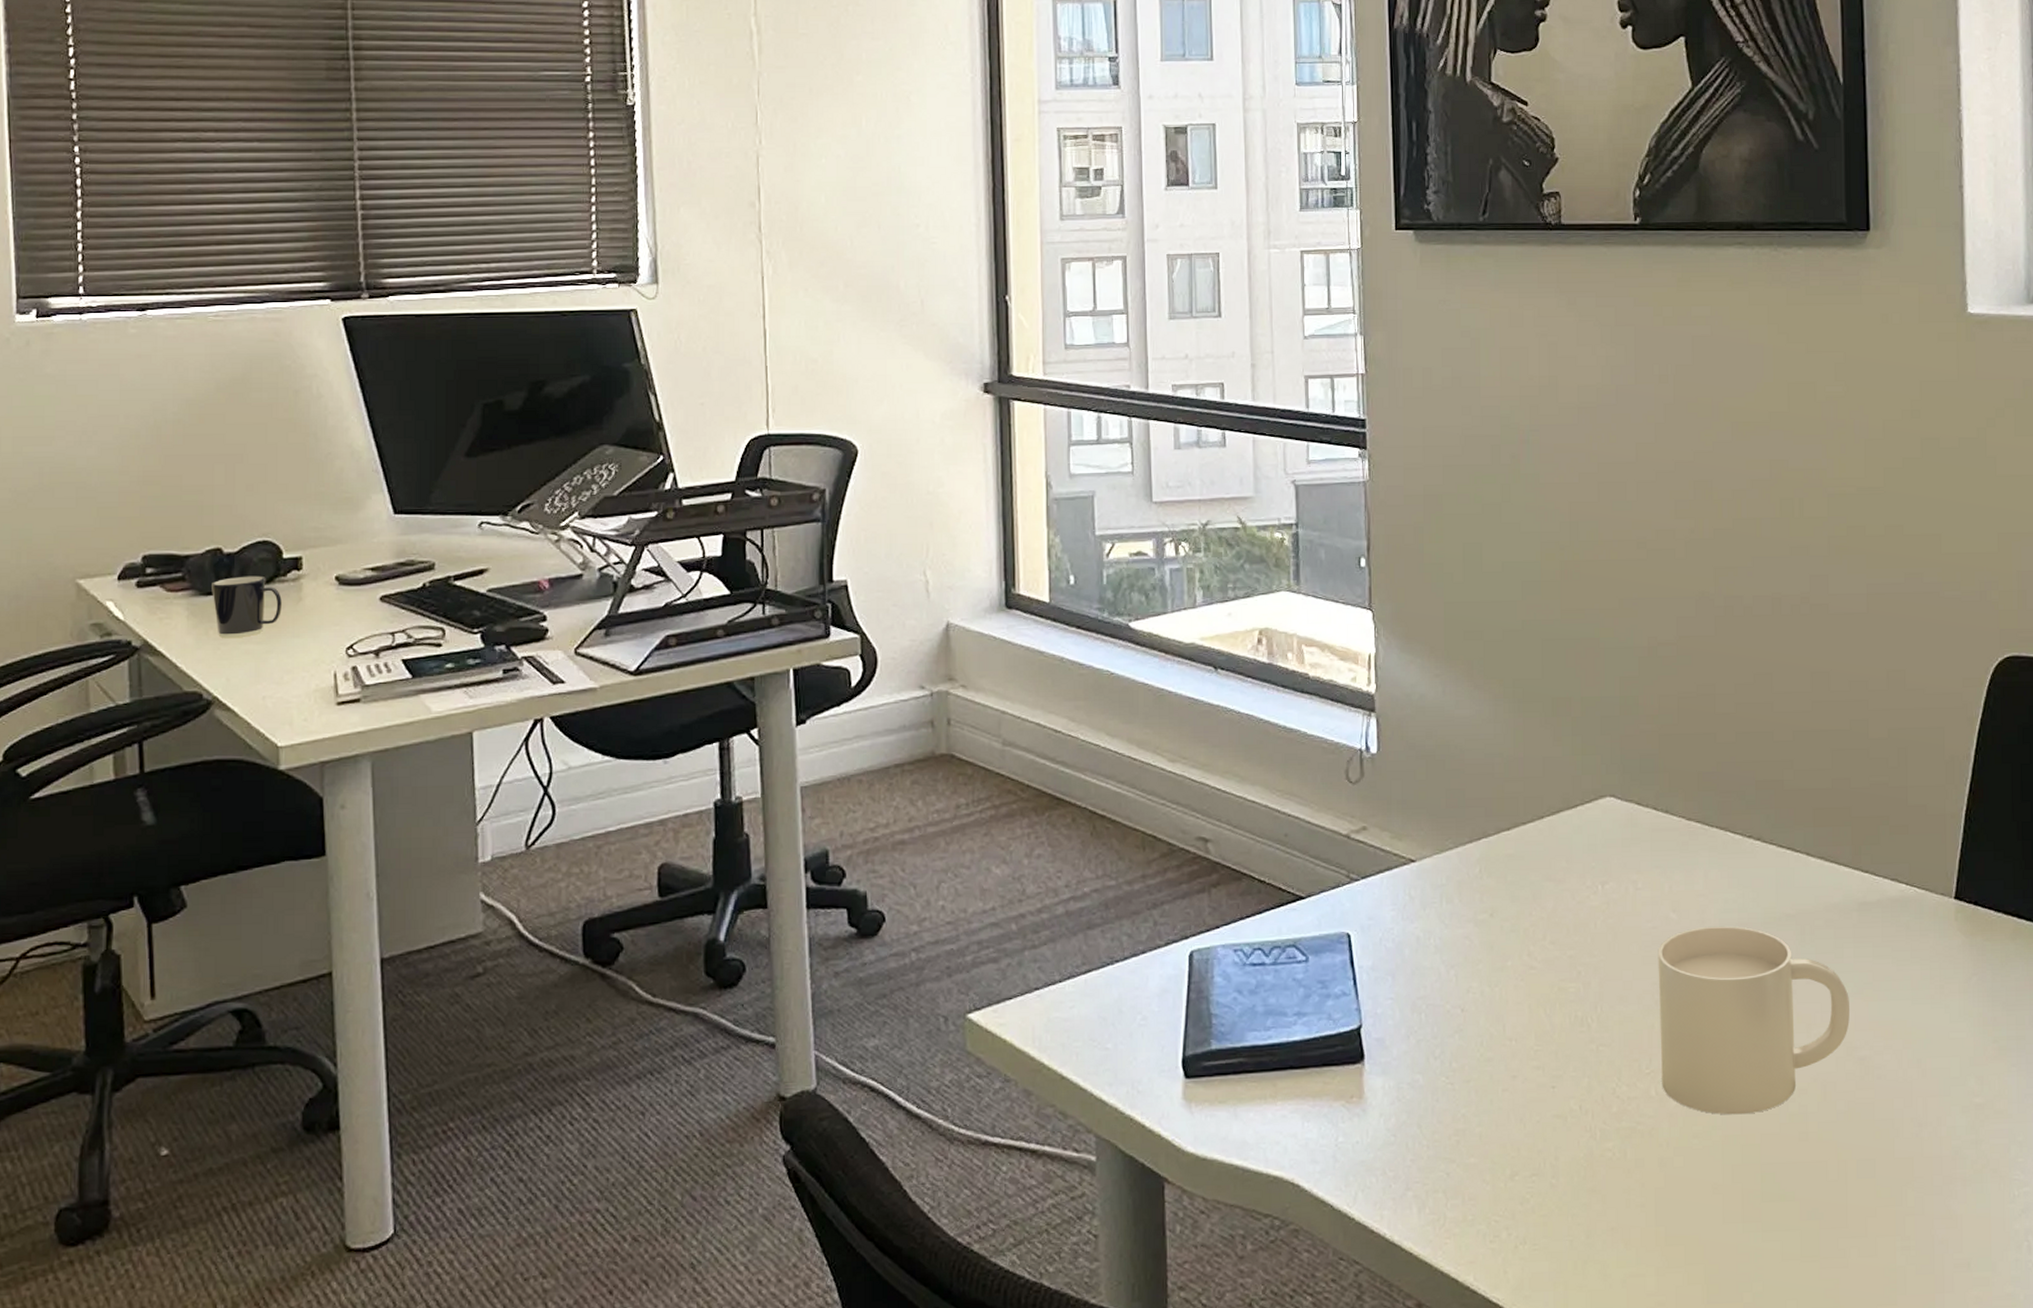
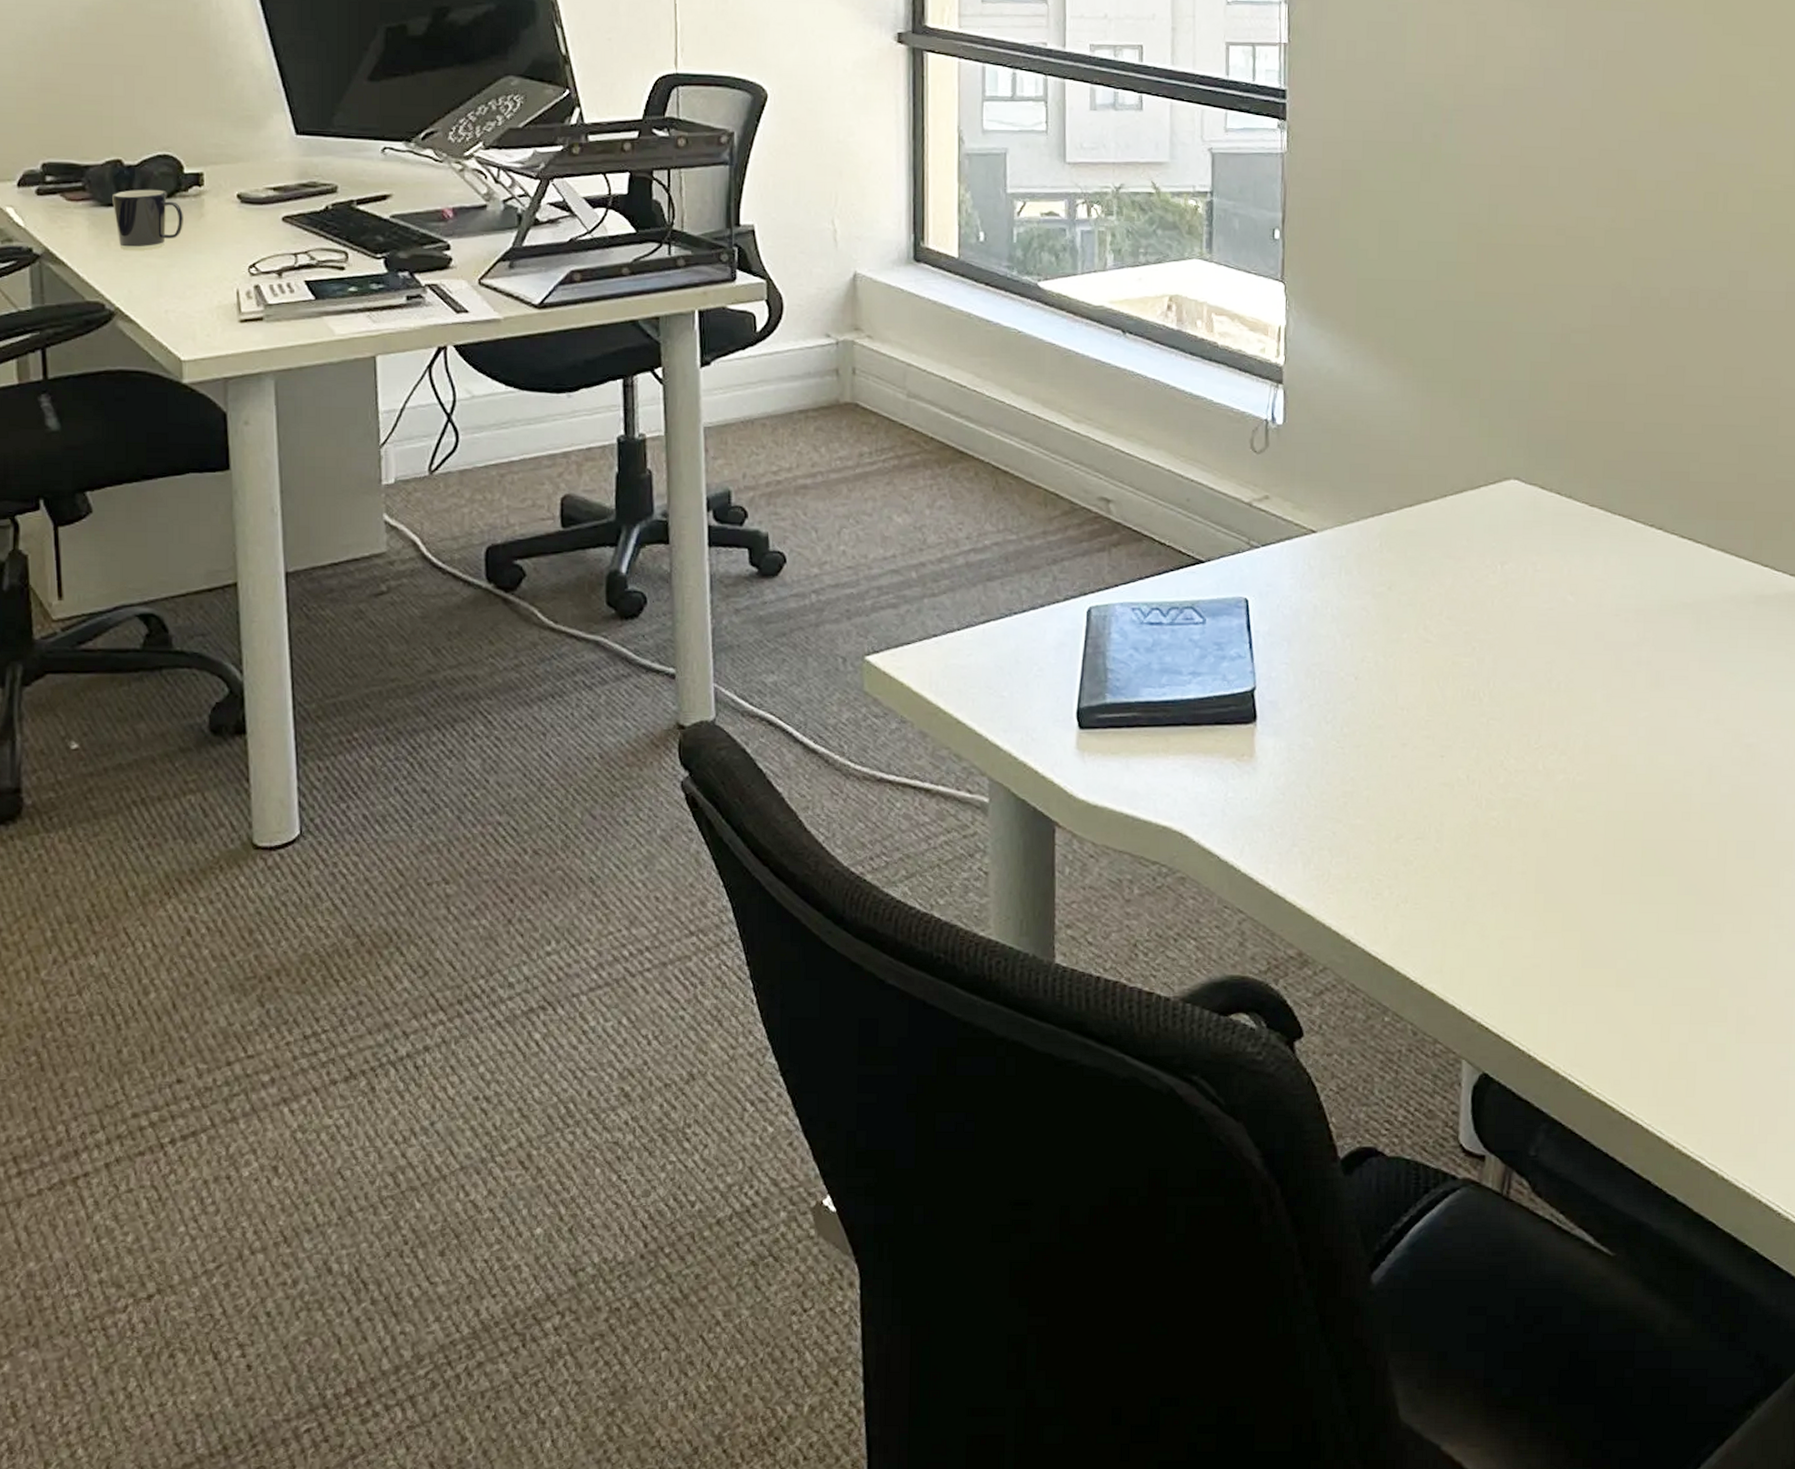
mug: present [1658,925,1850,1115] -> none [1549,610,1741,792]

